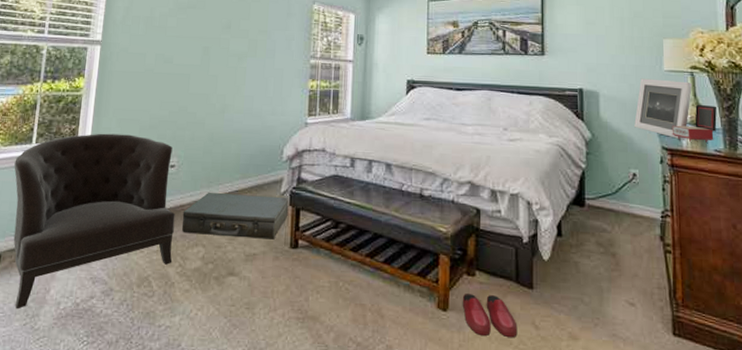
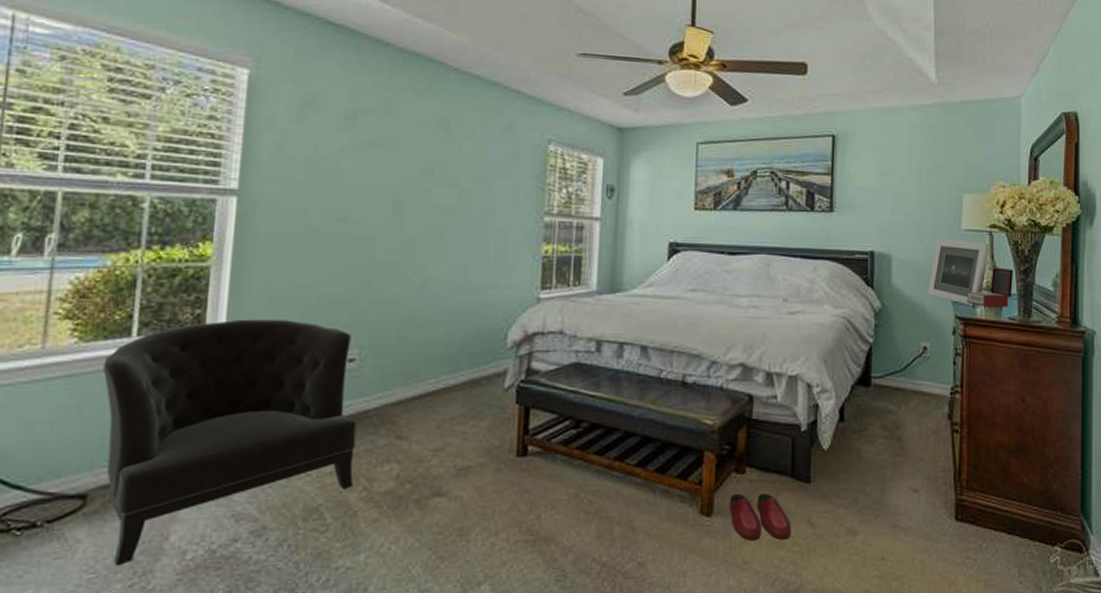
briefcase: present [182,192,289,240] -> none [367,391,516,448]

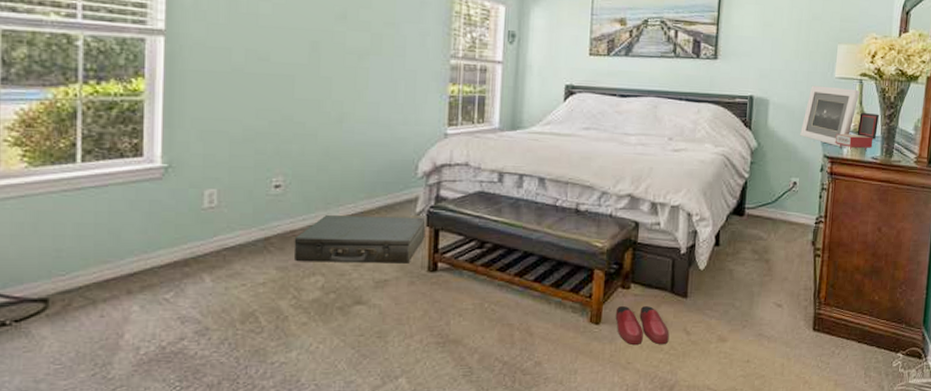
armchair: present [103,319,357,565] -> none [53,148,285,358]
briefcase: none [367,391,516,448] -> present [294,214,426,264]

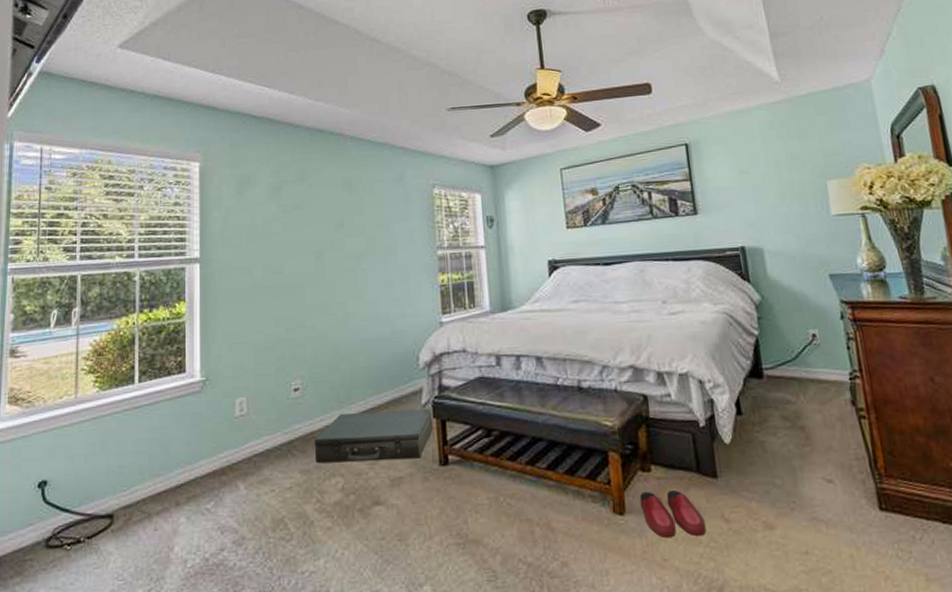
picture frame: present [800,85,860,148] -> none [806,224,866,291]
jewelry box: present [834,112,879,150] -> none [848,247,898,291]

